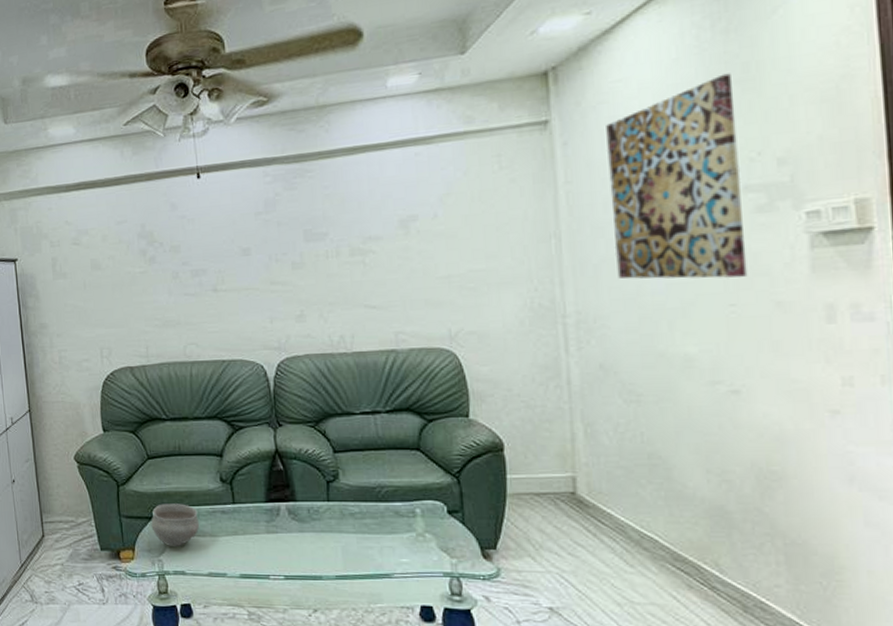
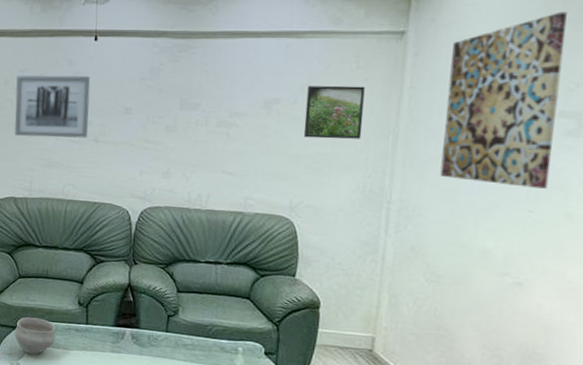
wall art: none [115,219,205,296] -> present [14,74,91,139]
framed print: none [447,188,519,255] -> present [303,85,365,139]

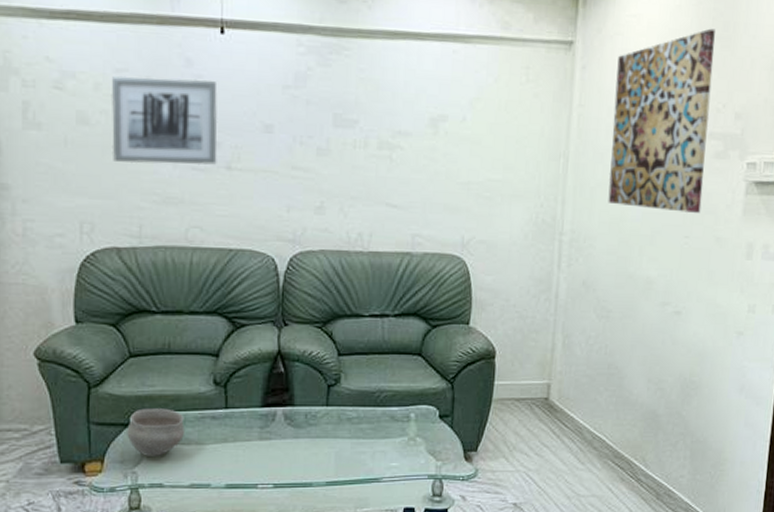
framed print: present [303,85,365,139] -> none [473,100,535,163]

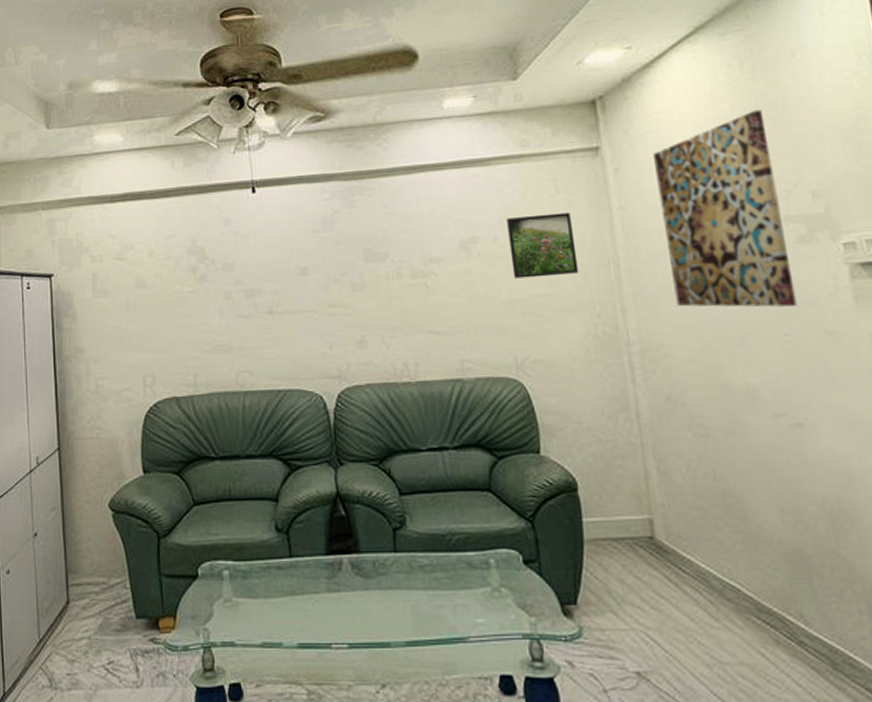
wall art: present [111,76,218,166] -> none [163,235,259,318]
bowl: present [127,408,186,458] -> none [196,558,253,613]
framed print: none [473,100,535,163] -> present [506,212,579,279]

